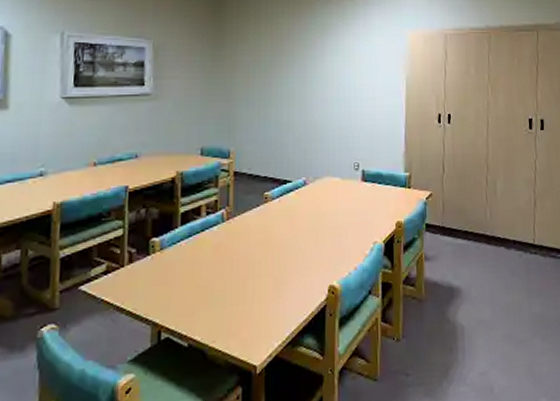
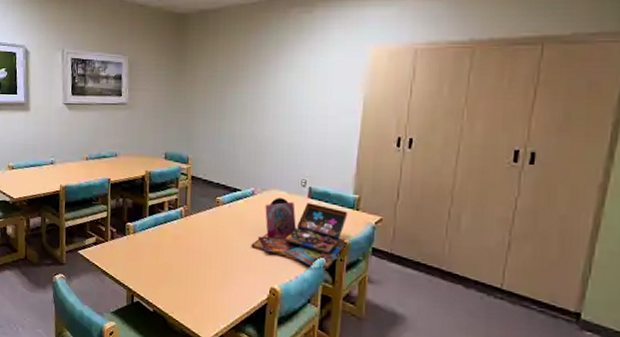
board game: none [305,185,402,255] -> present [251,198,348,270]

